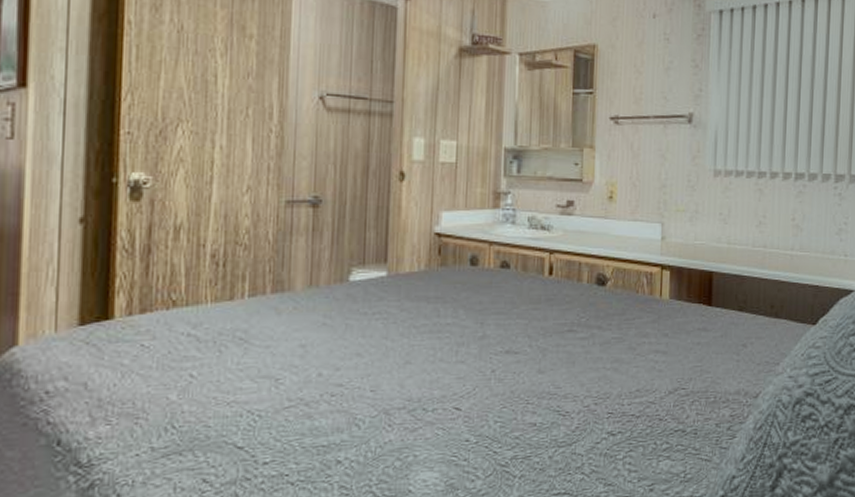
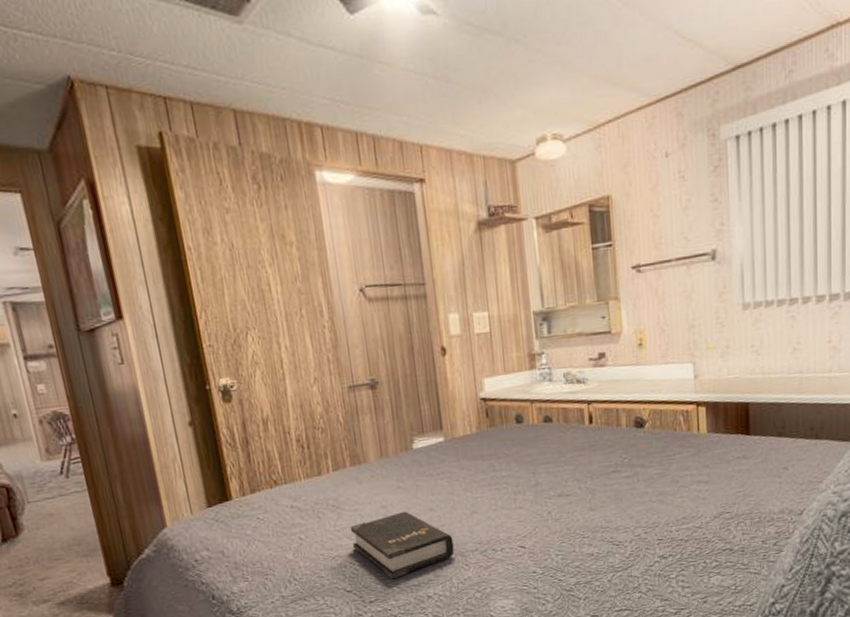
hardback book: none [255,353,379,437] -> present [350,511,455,580]

